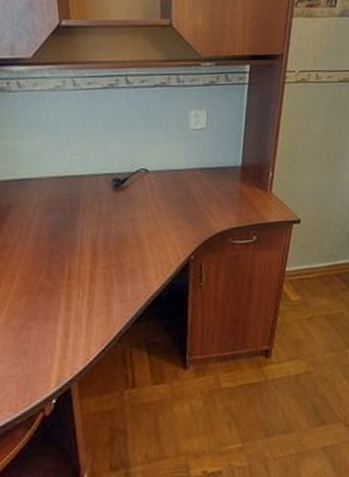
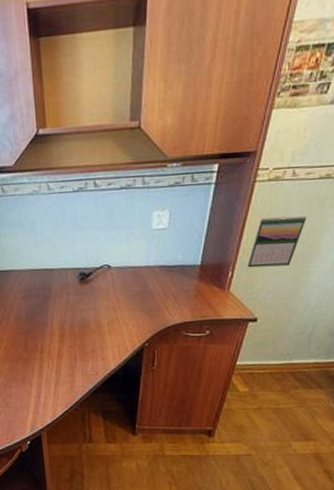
calendar: none [285,115,333,168] -> present [247,215,307,268]

